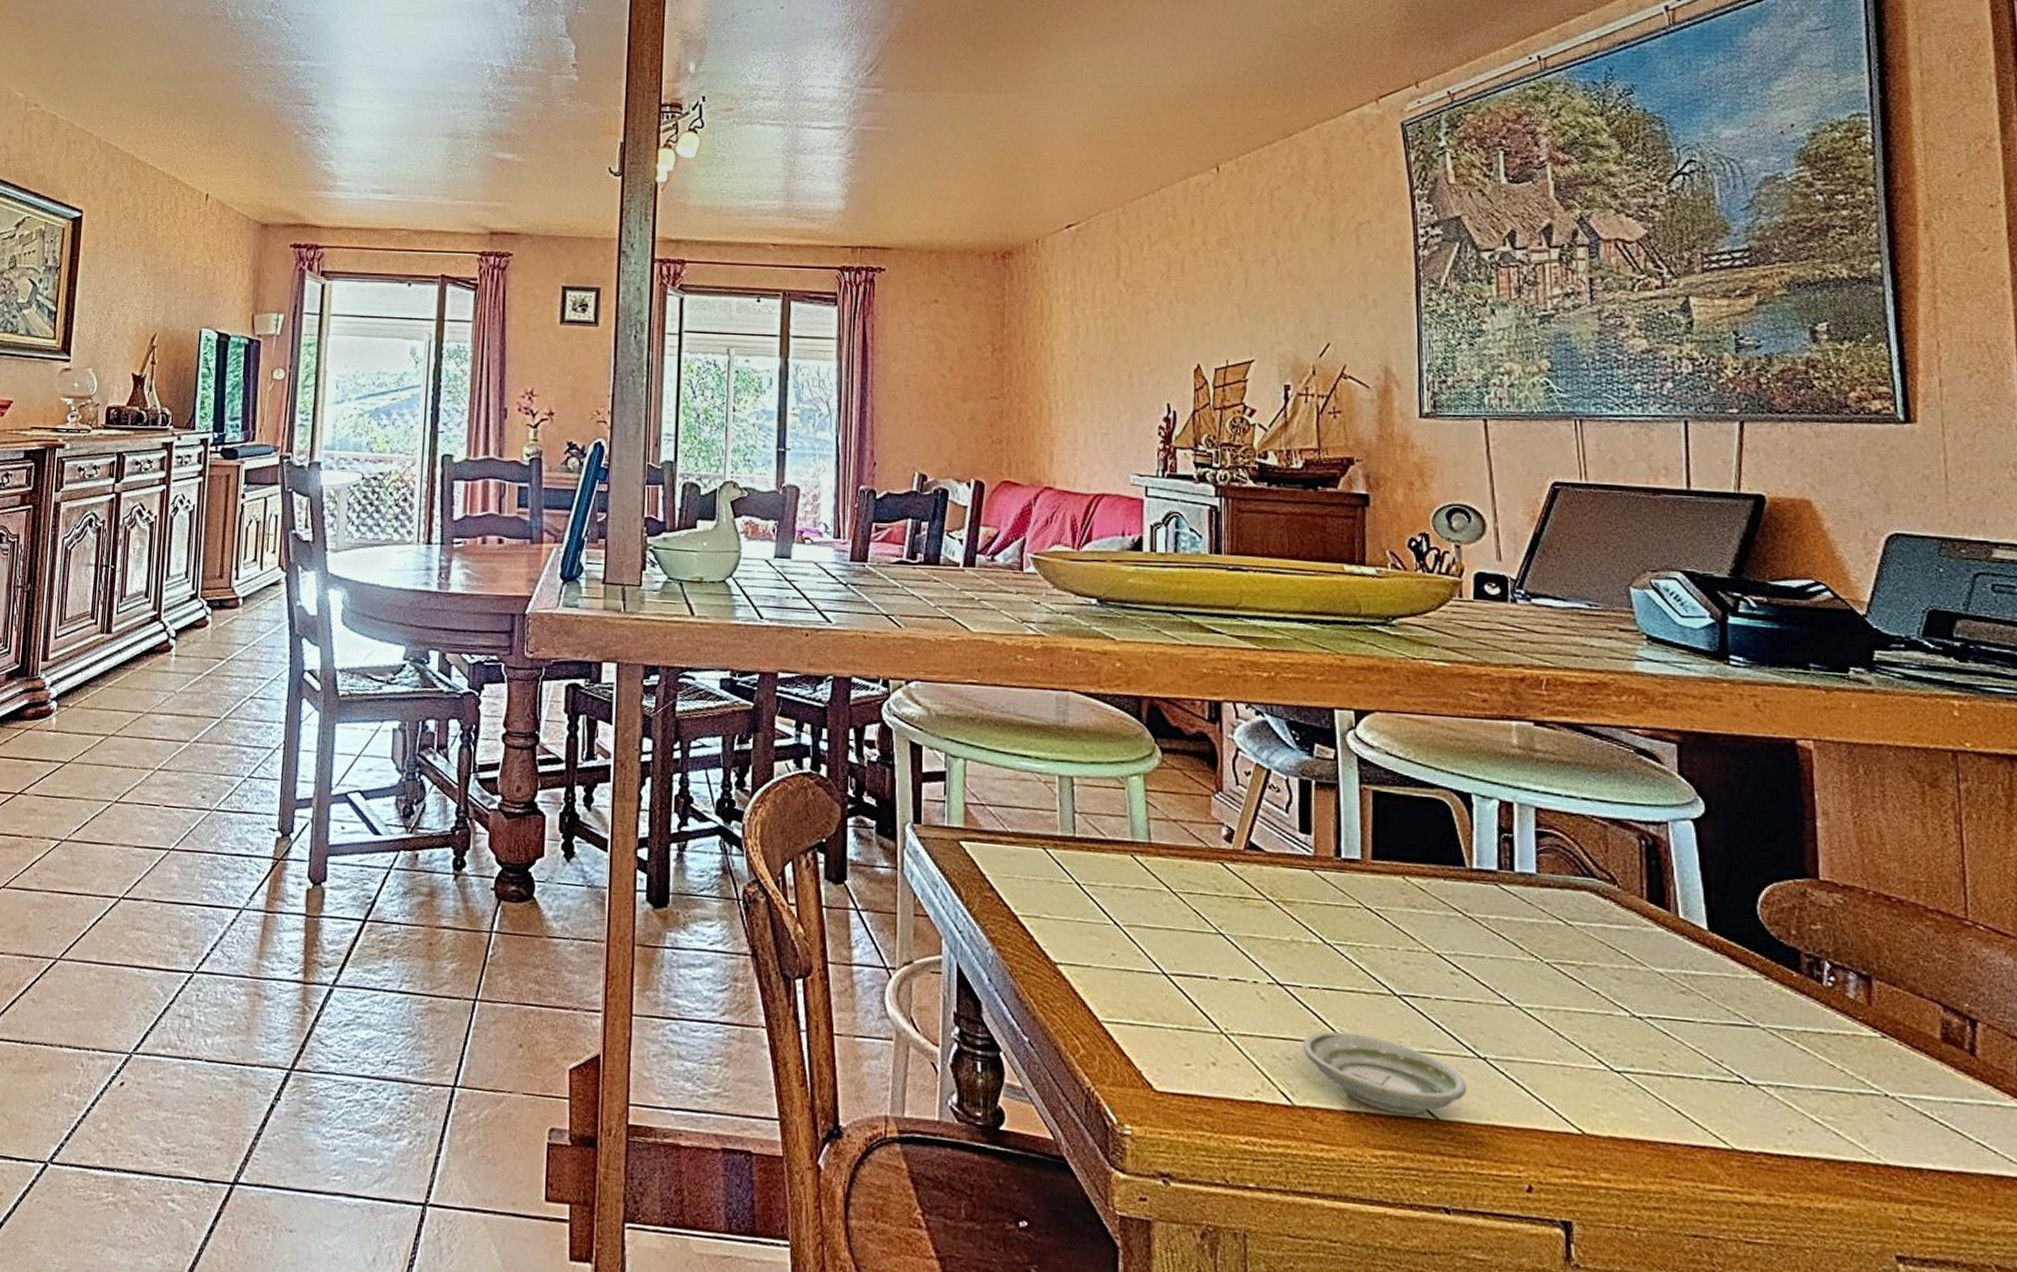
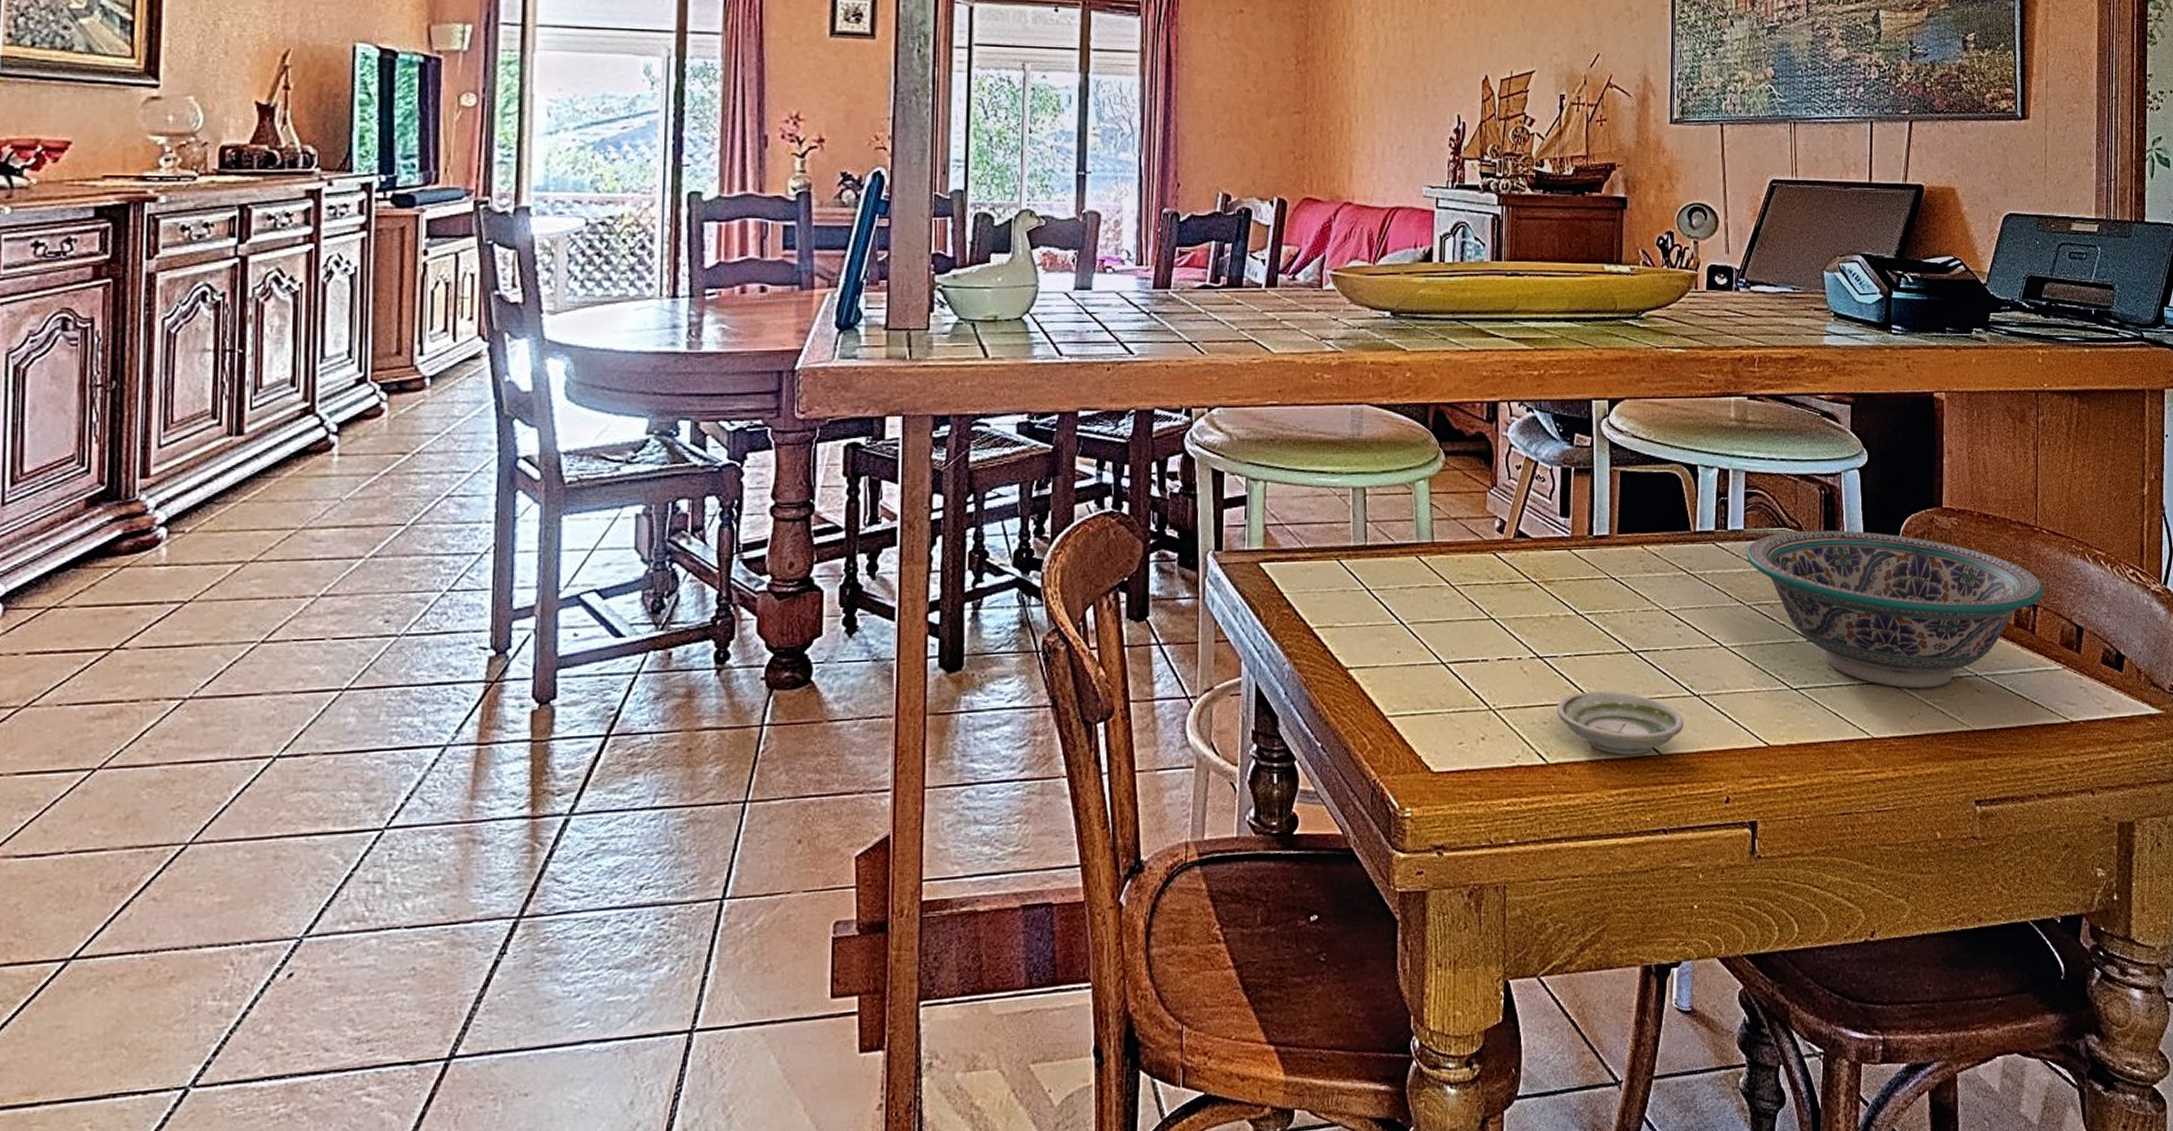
bowl: none [1542,883,1986,1101] -> present [1747,530,2044,689]

